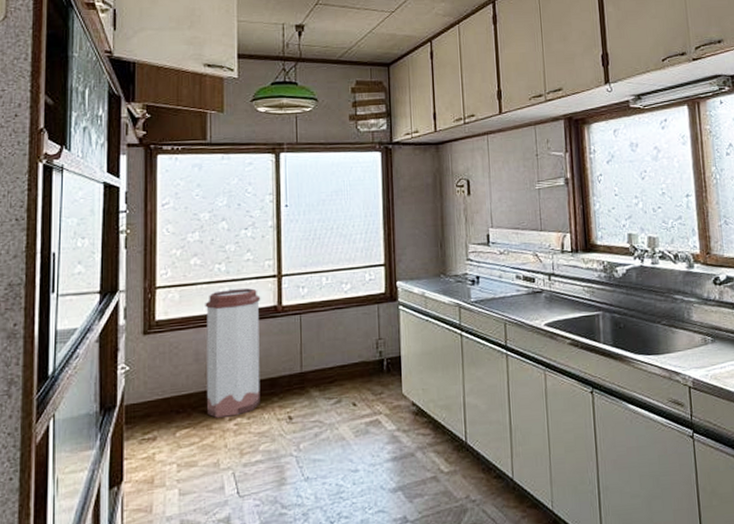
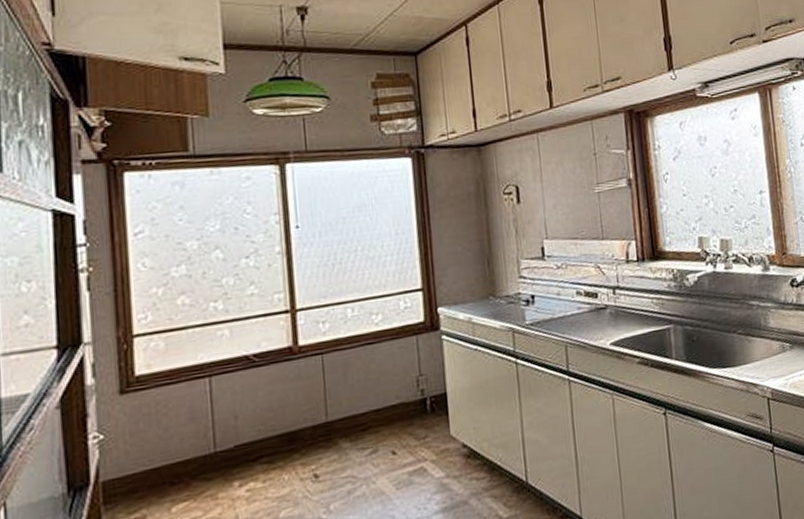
trash can: present [205,288,261,418] -> none [199,328,278,486]

